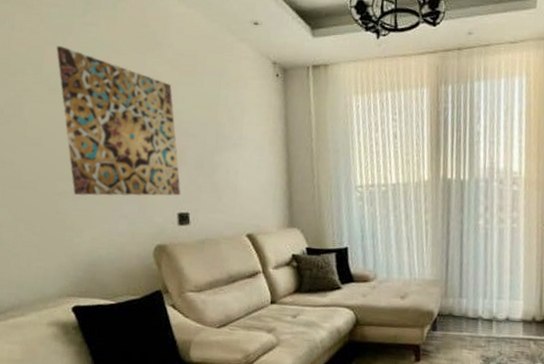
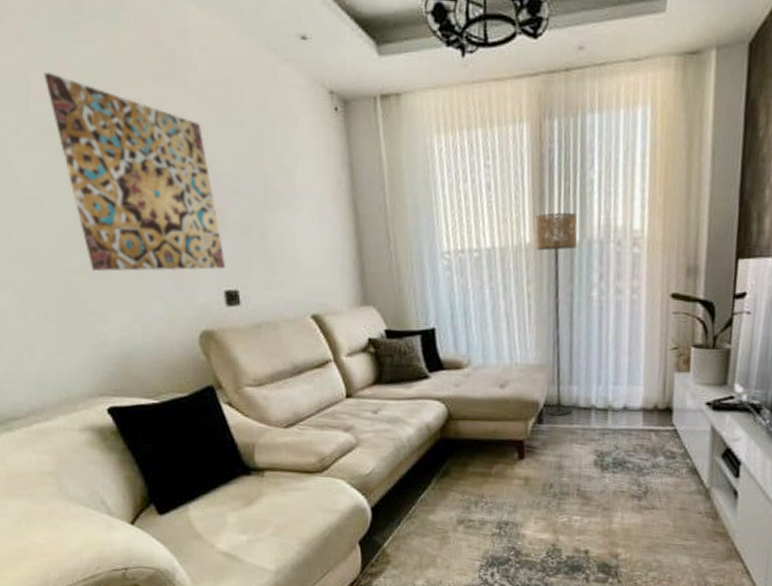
floor lamp: none [432,157,467,325] -> present [535,212,578,416]

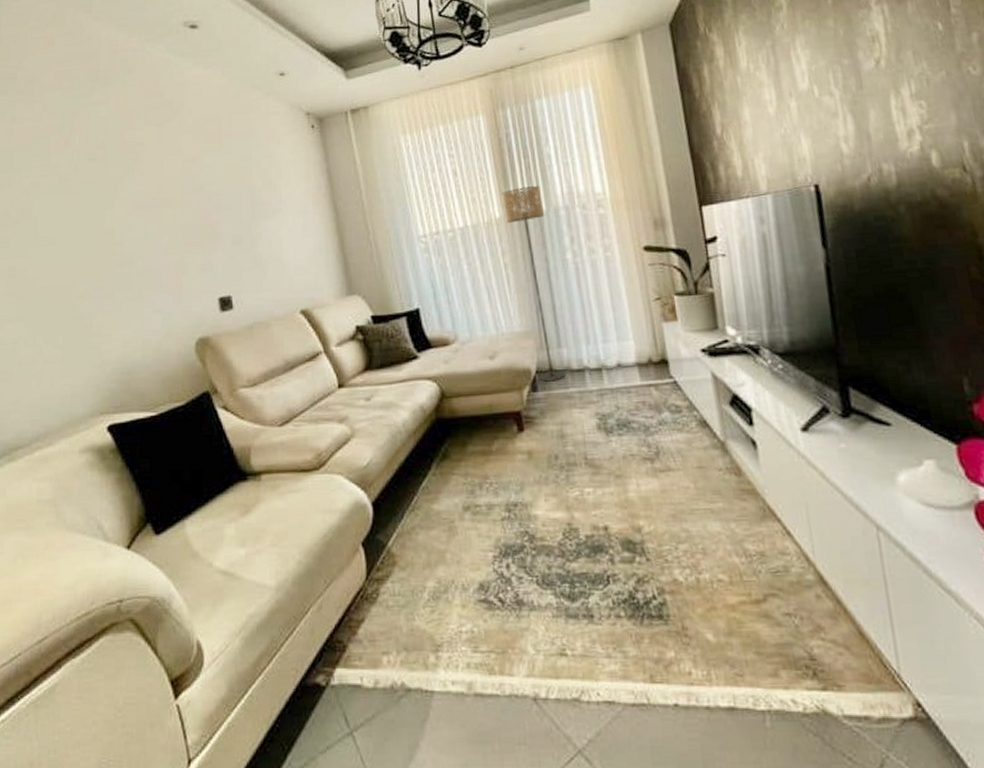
wall art: present [44,73,226,272] -> none [64,131,220,294]

